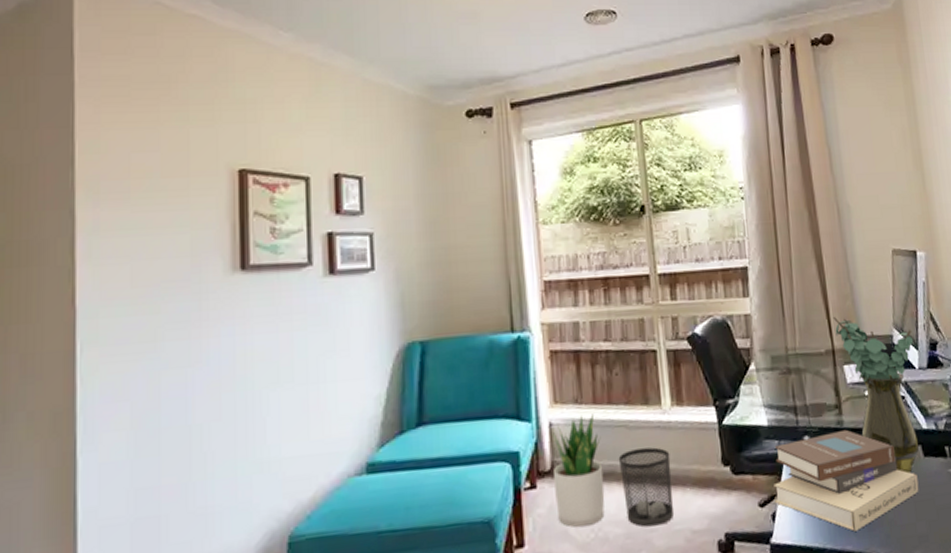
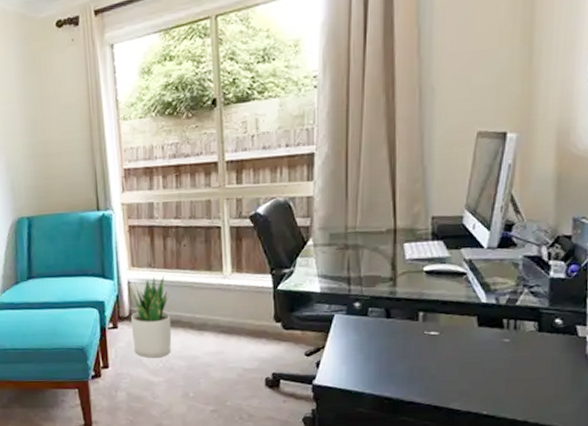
waste bin: present [618,447,674,527] -> none [184,304,230,363]
books: present [773,429,919,532] -> none [320,299,468,382]
vase: present [833,316,919,474] -> none [399,198,487,340]

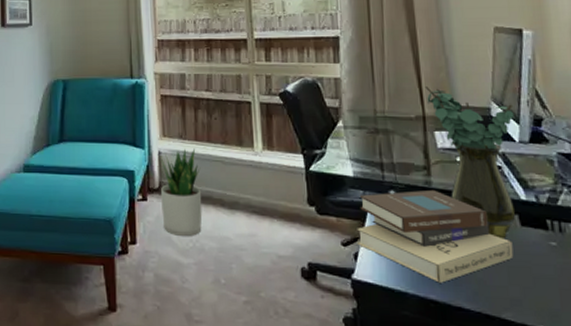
books: none [320,299,468,382] -> present [357,189,514,283]
vase: none [399,198,487,340] -> present [425,85,516,239]

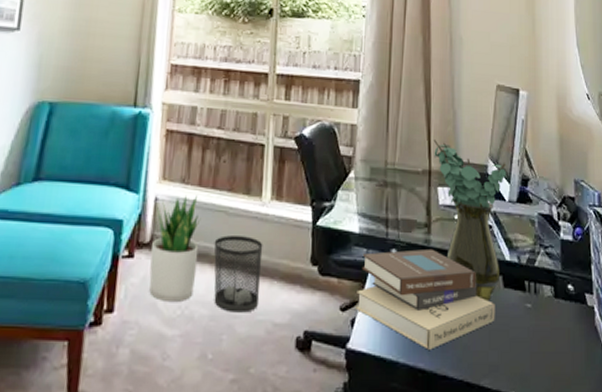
waste bin: none [214,181,262,246] -> present [214,235,263,313]

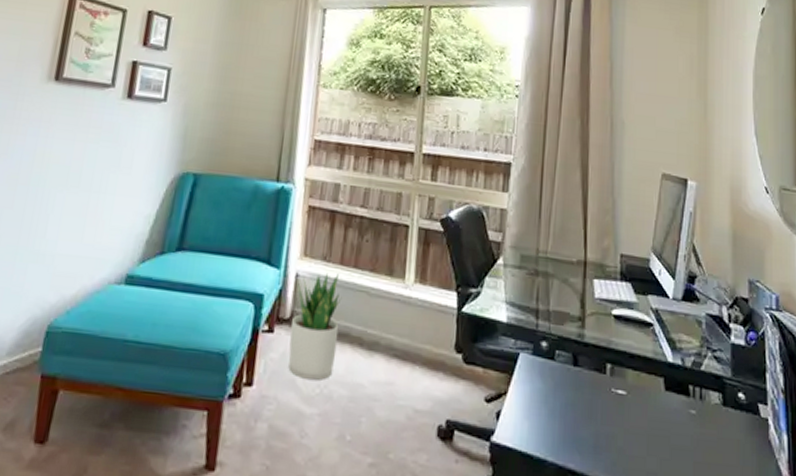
waste bin: present [214,235,263,313] -> none [353,316,406,396]
books: present [356,248,495,350] -> none [502,343,655,451]
vase: present [433,138,507,302] -> none [590,228,671,404]

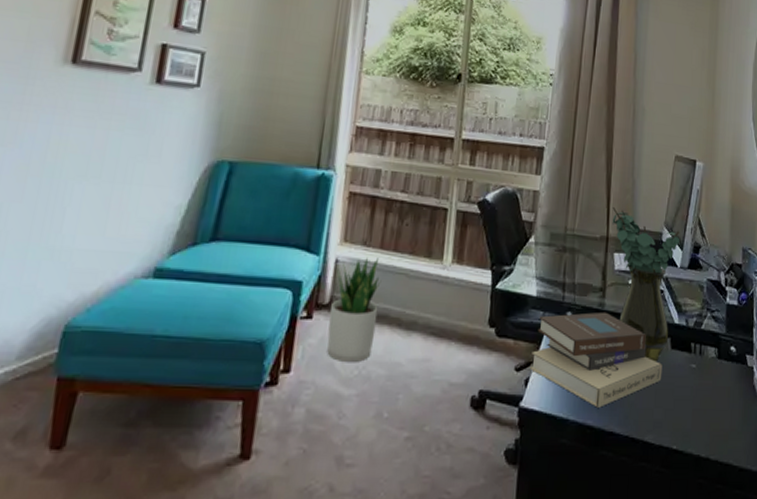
books: none [502,343,655,451] -> present [530,312,663,408]
vase: none [590,228,671,404] -> present [612,206,680,362]

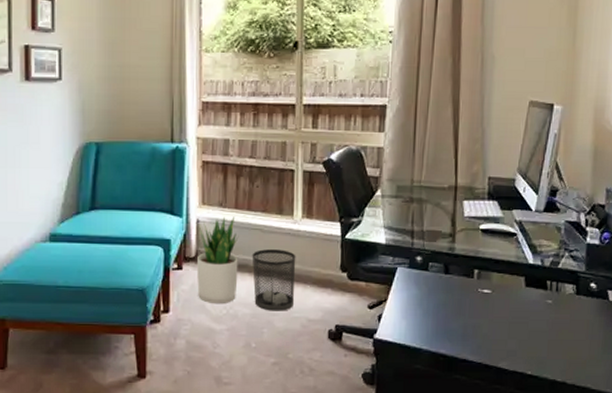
waste bin: none [391,297,443,373] -> present [252,249,296,311]
books: present [530,312,663,408] -> none [383,255,516,339]
vase: present [612,206,680,362] -> none [460,156,535,299]

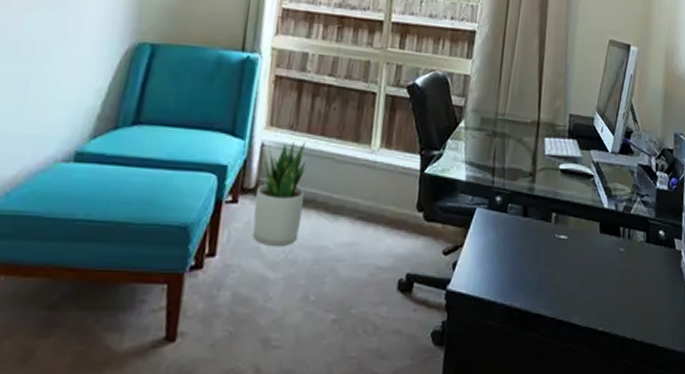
waste bin: present [252,249,296,311] -> none [318,182,370,257]

